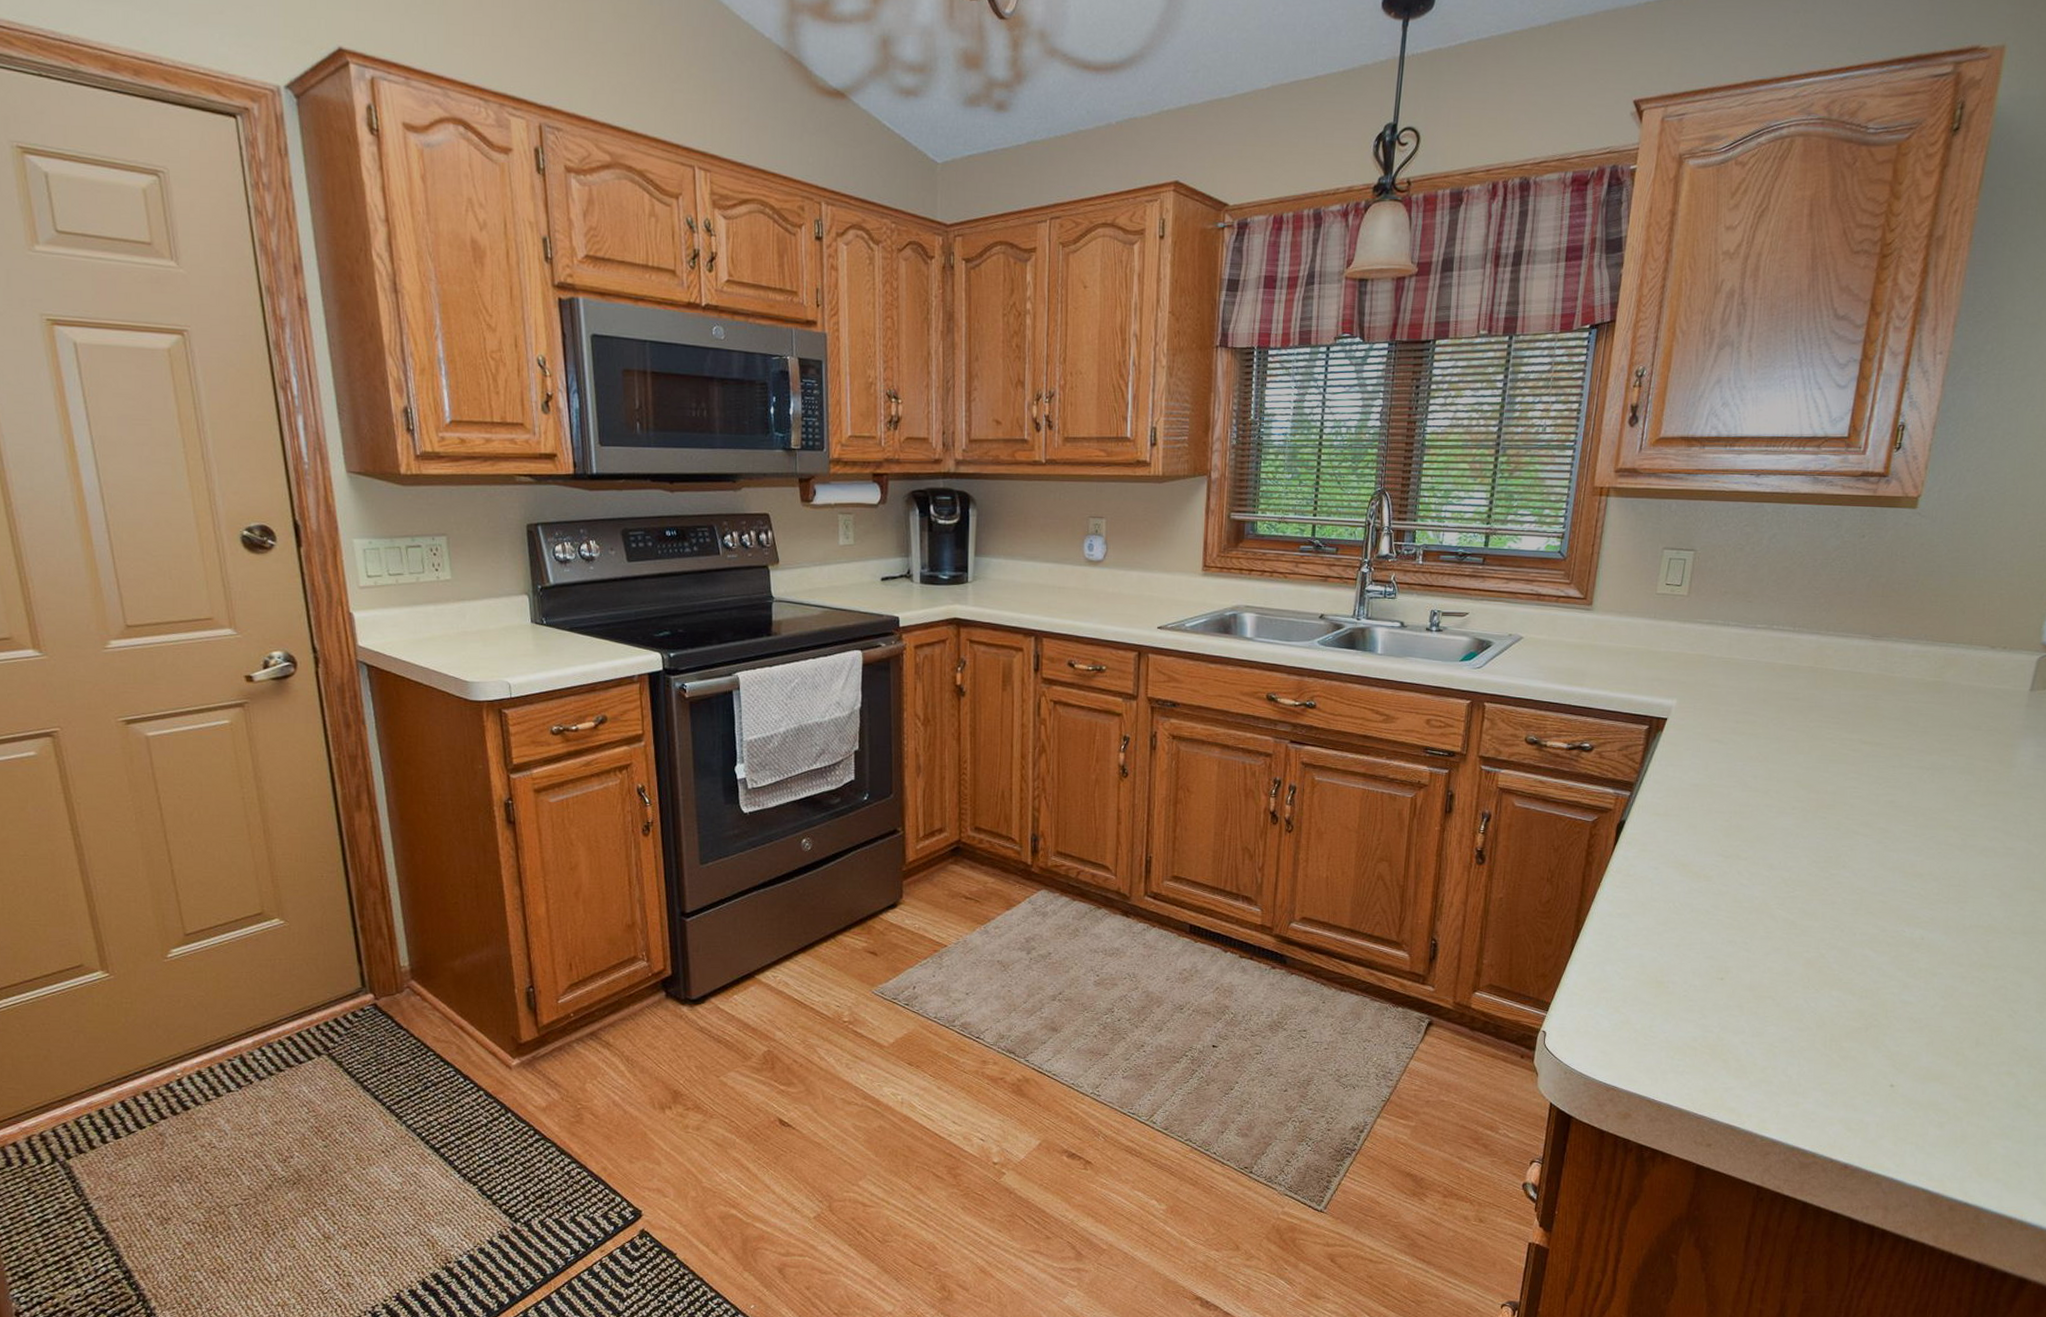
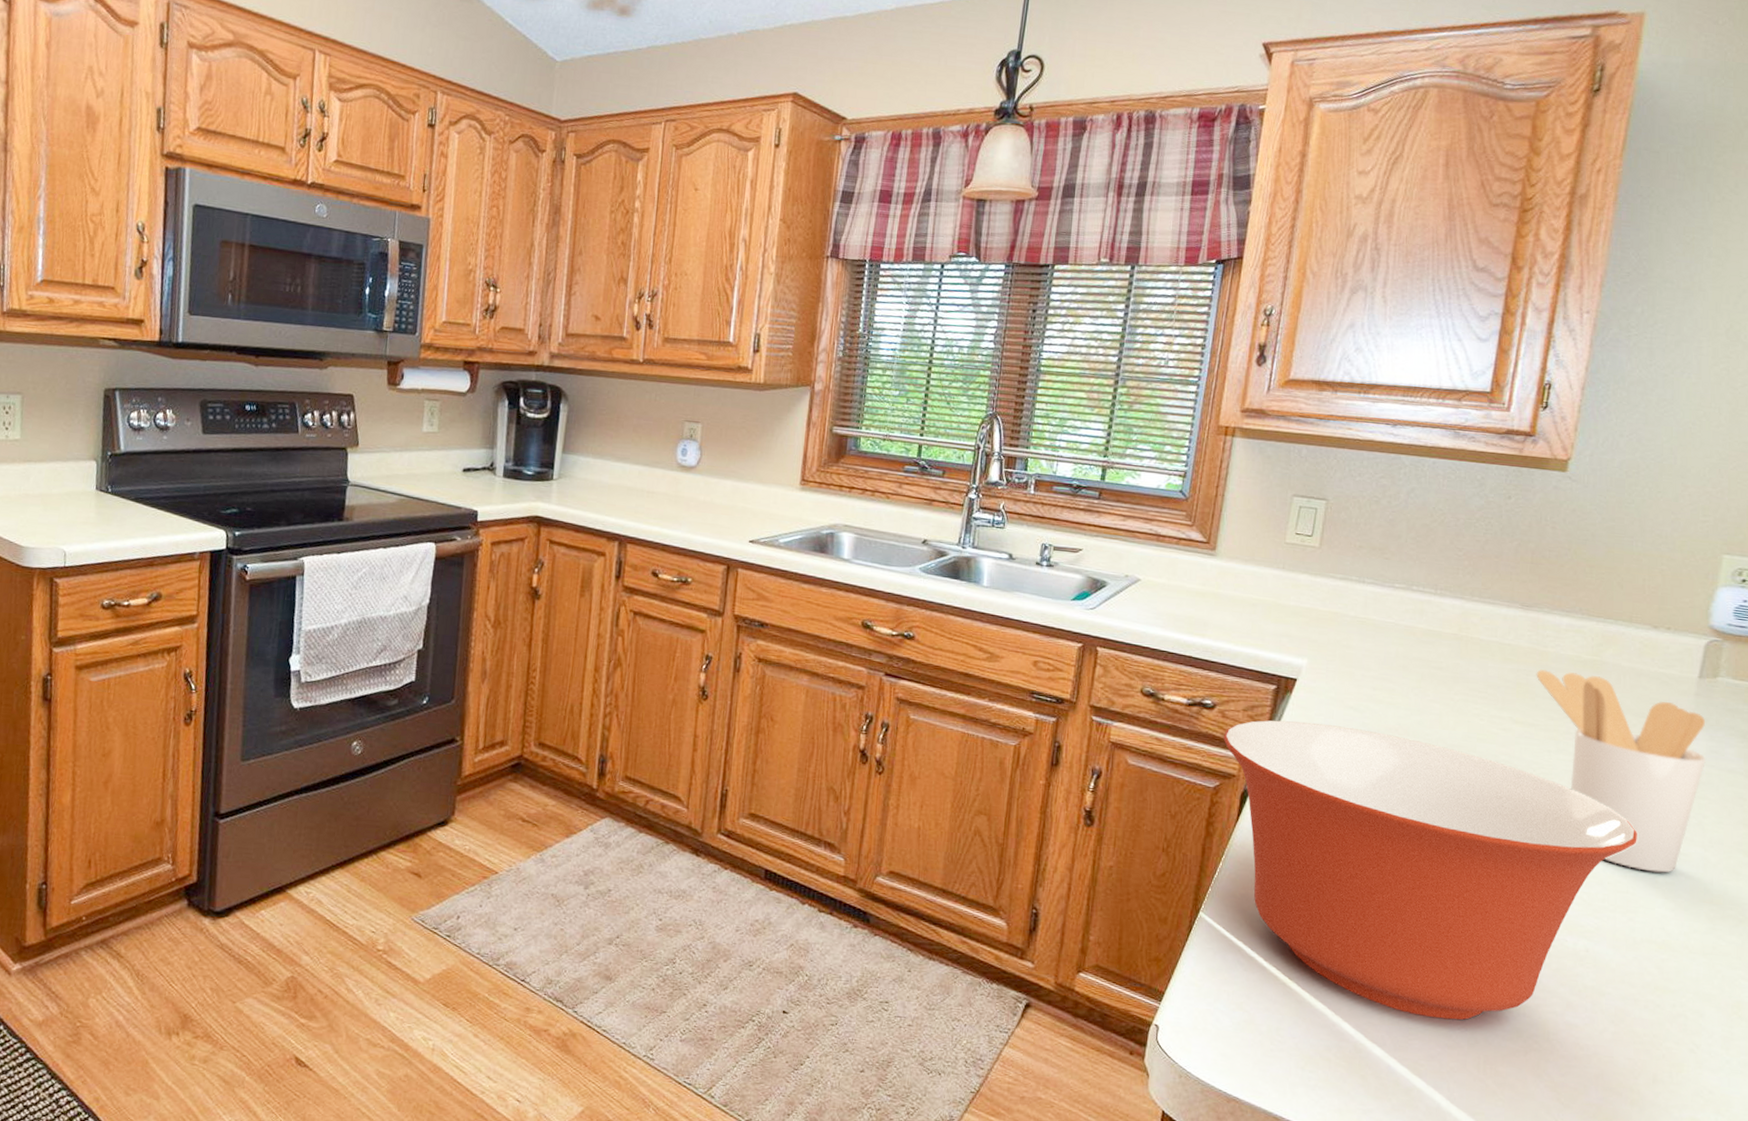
mixing bowl: none [1600,756,1970,1007] -> present [1223,720,1637,1021]
utensil holder: none [1883,693,2035,866] -> present [1536,669,1706,873]

